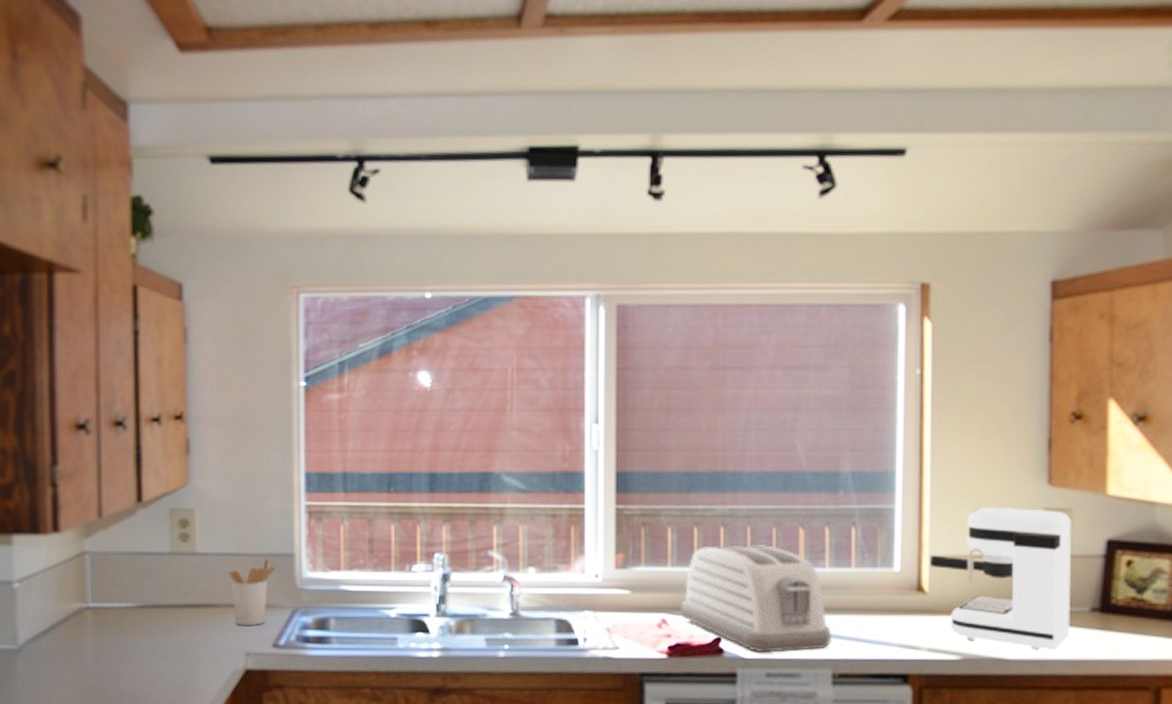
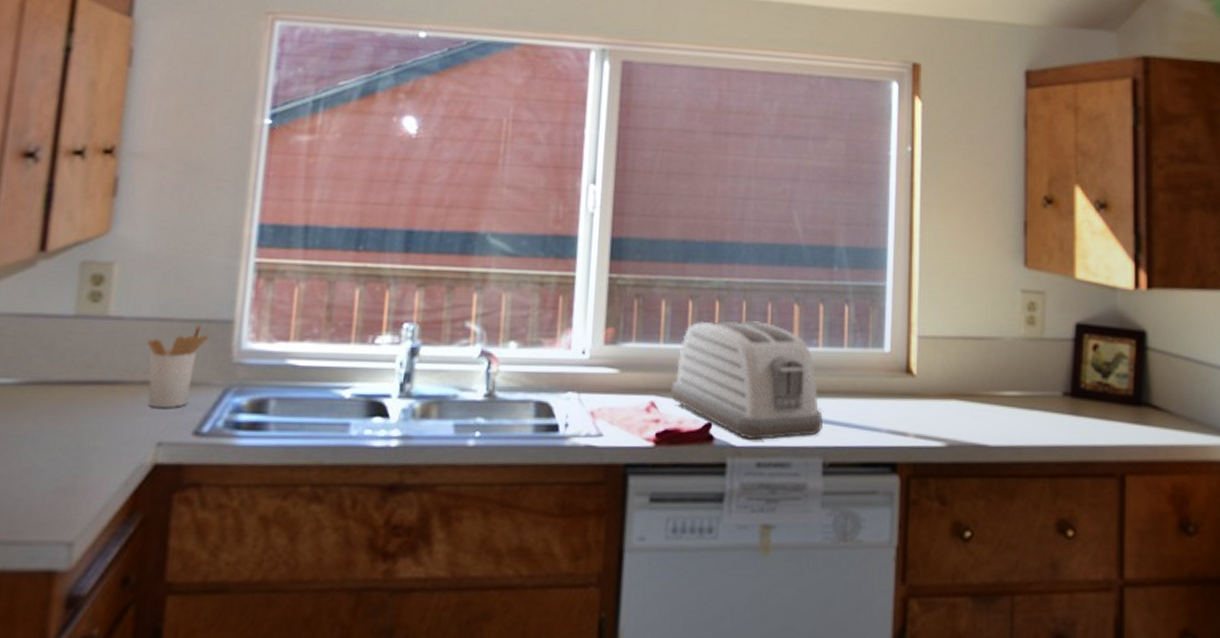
coffee maker: present [930,508,1071,651] -> none [918,288,1045,437]

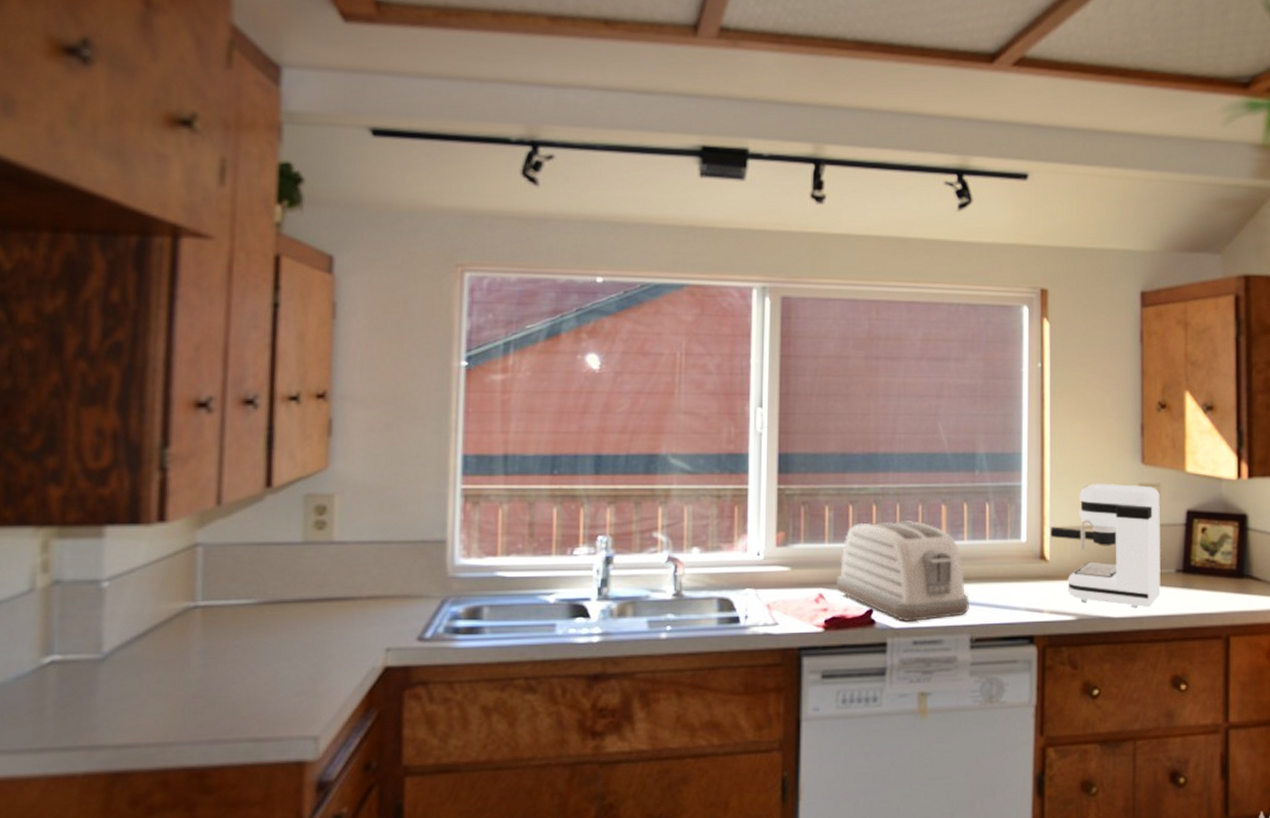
utensil holder: present [147,324,209,409] -> none [370,545,425,620]
coffee maker: none [918,288,1045,437] -> present [1050,484,1161,609]

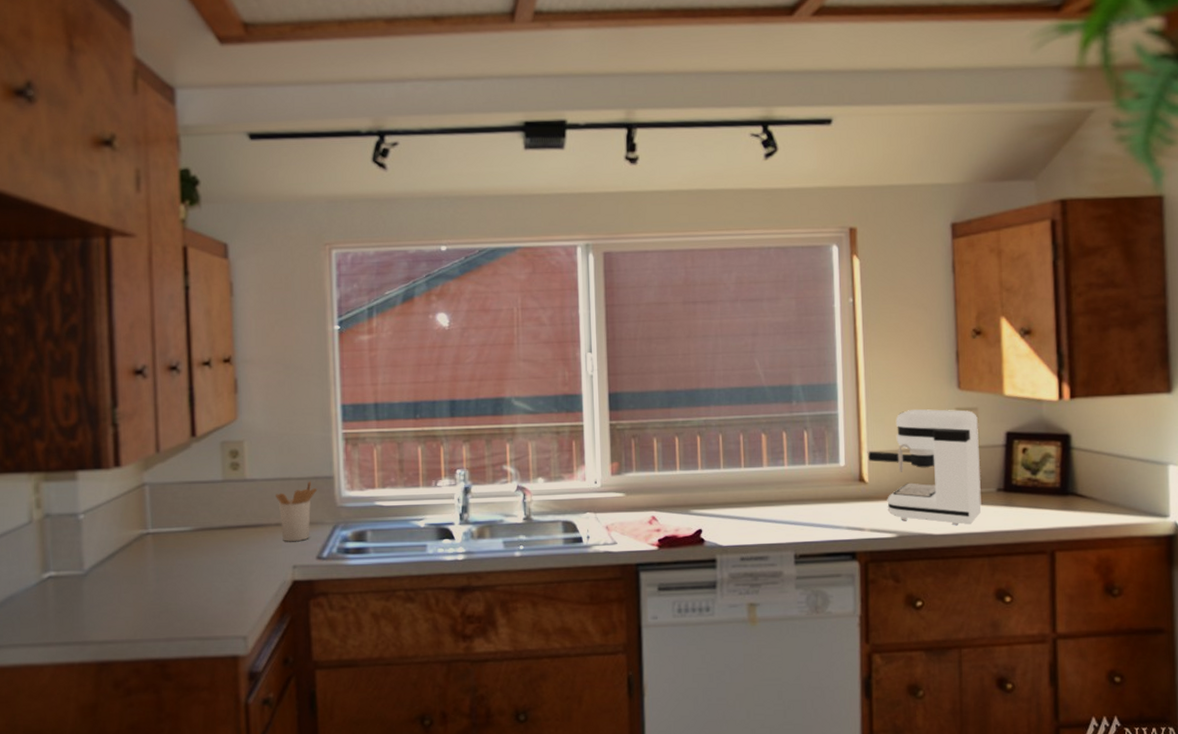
utensil holder: none [370,545,425,620] -> present [276,480,318,542]
toaster: present [835,521,969,623] -> none [666,449,792,541]

